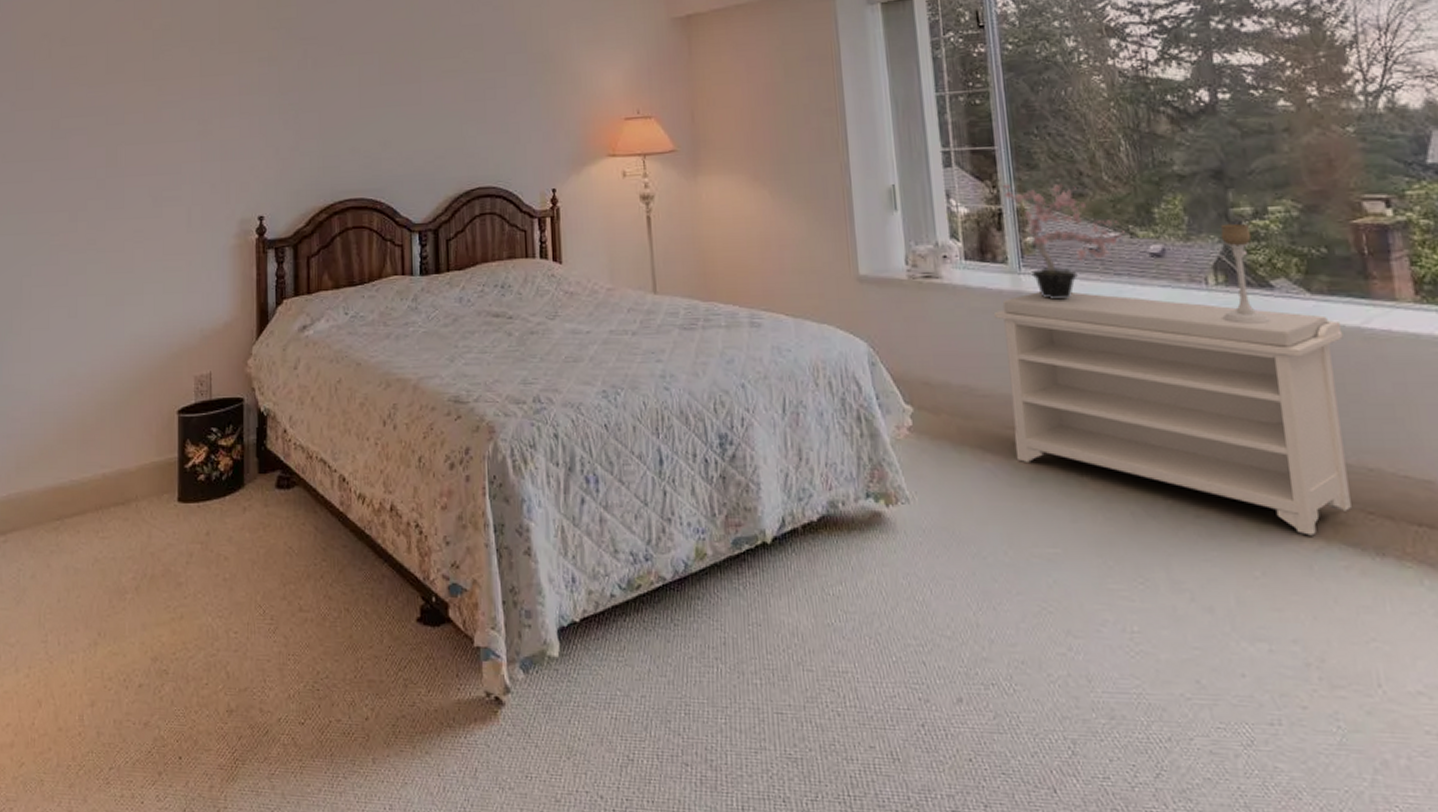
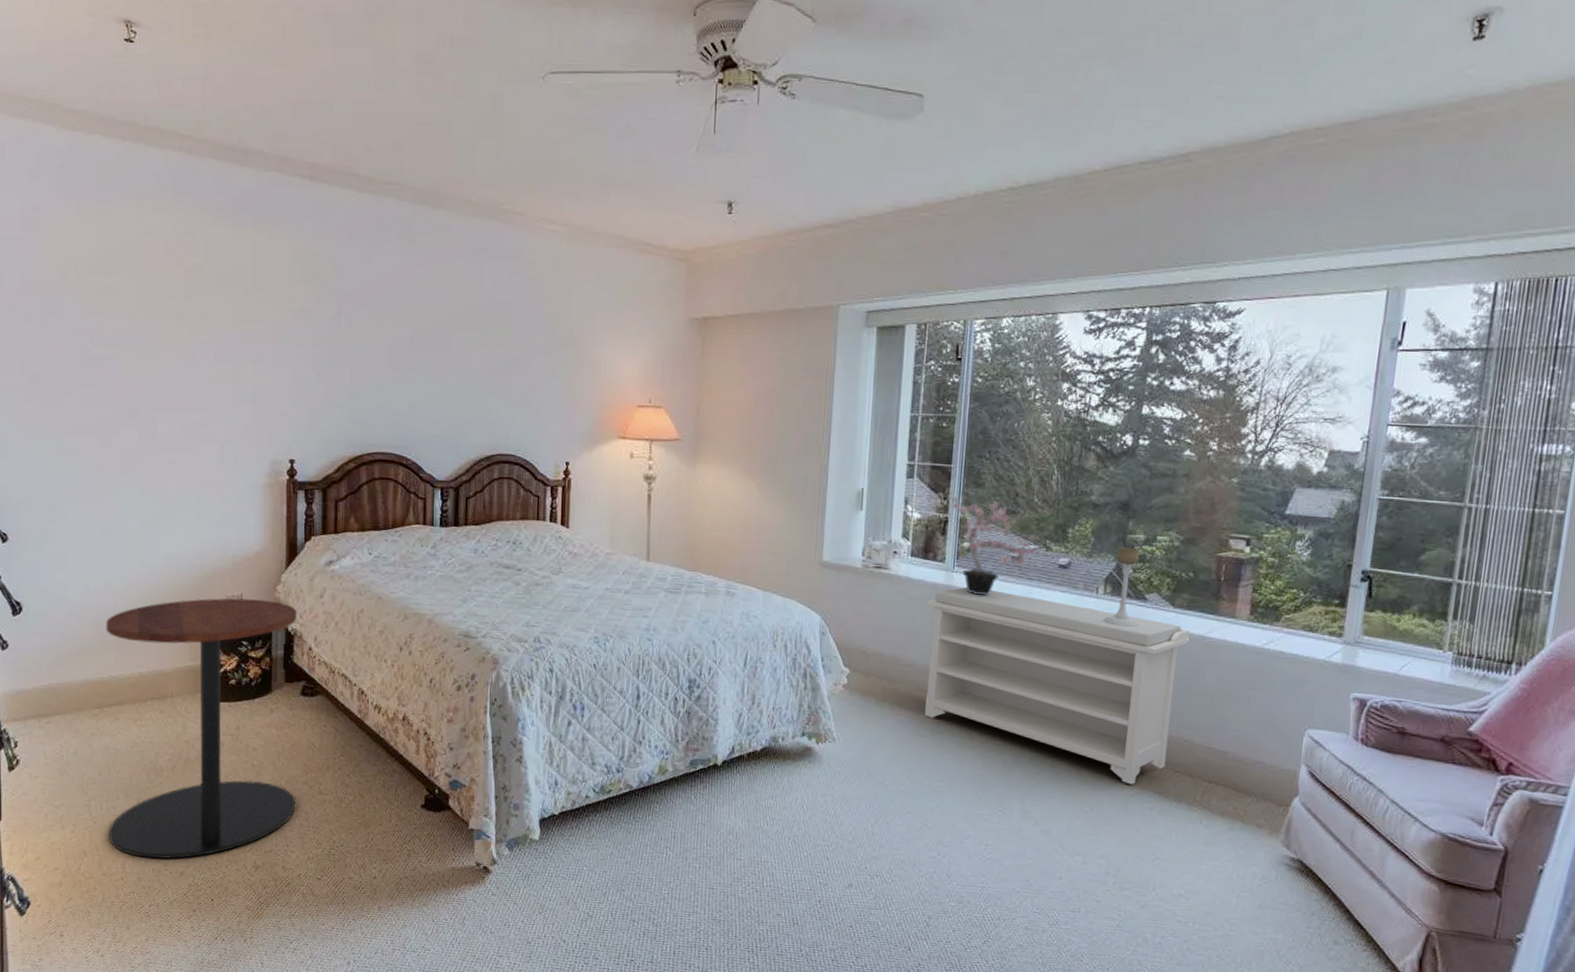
side table: none [67,377,273,706] -> present [106,597,297,859]

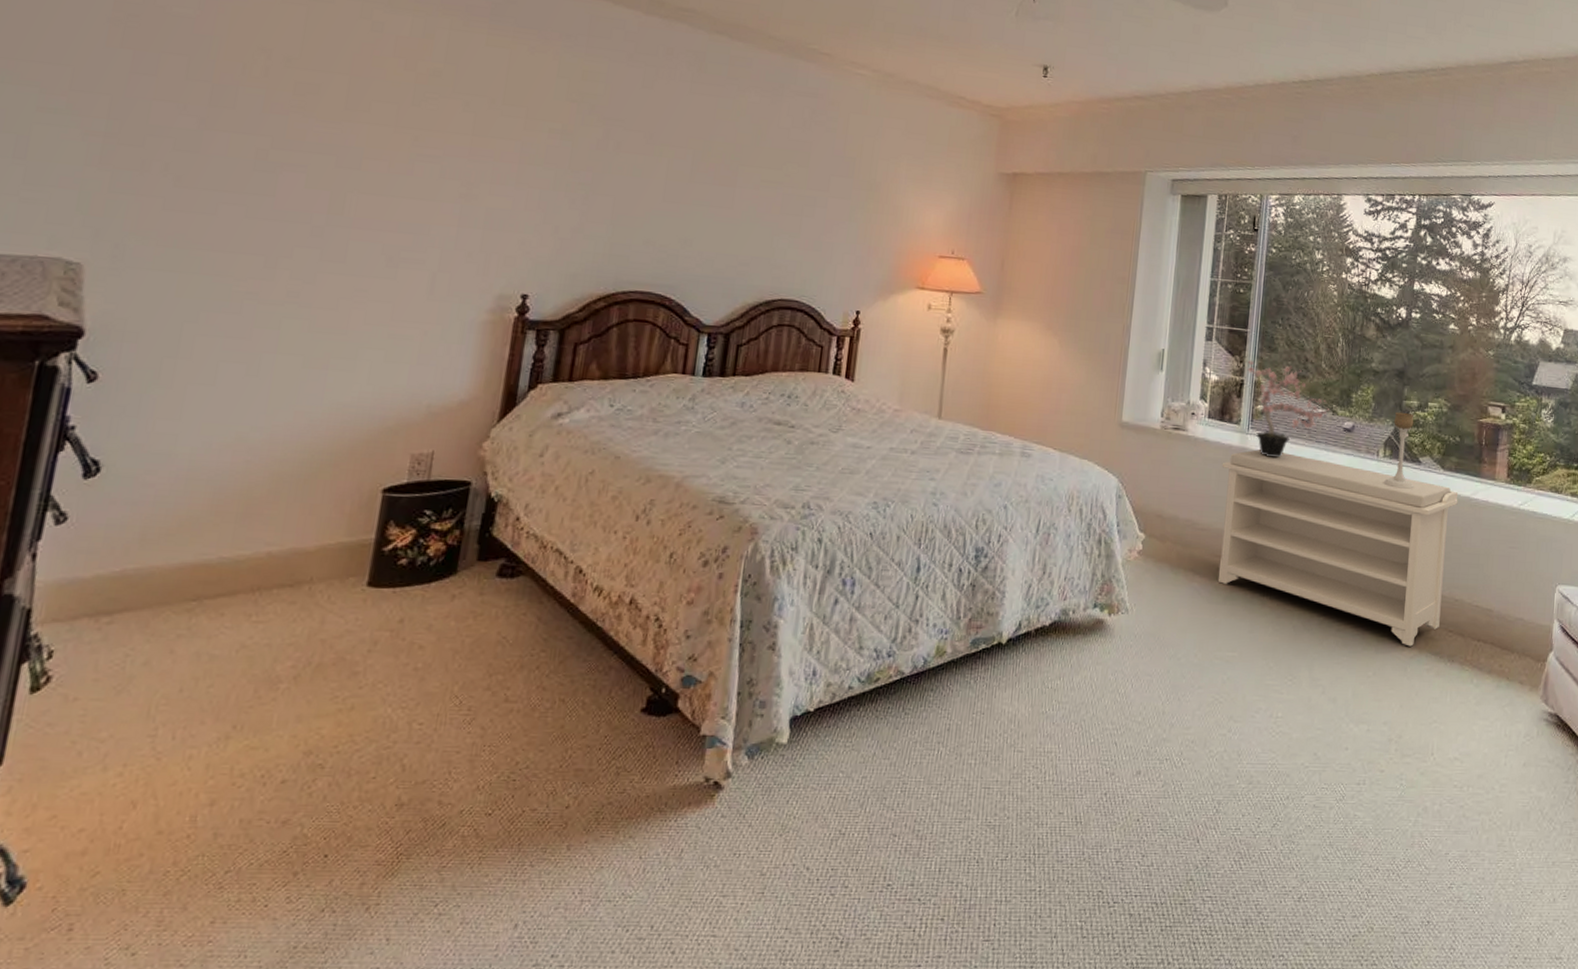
side table: present [106,597,297,859] -> none [178,456,506,804]

